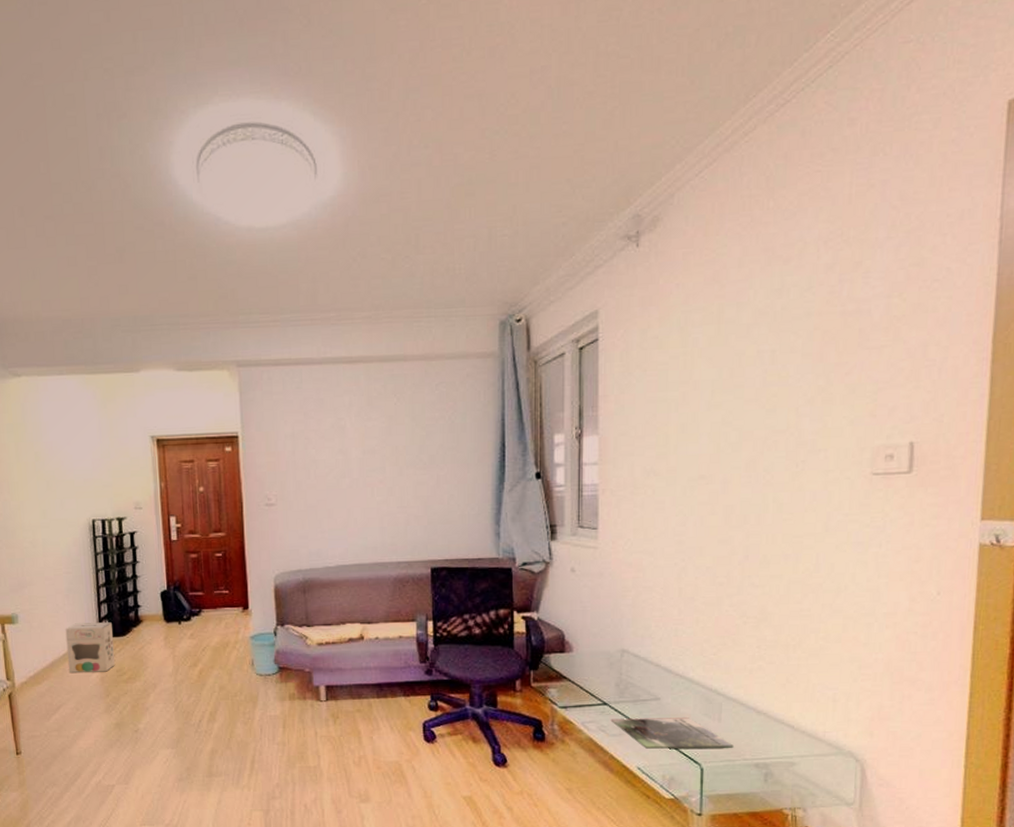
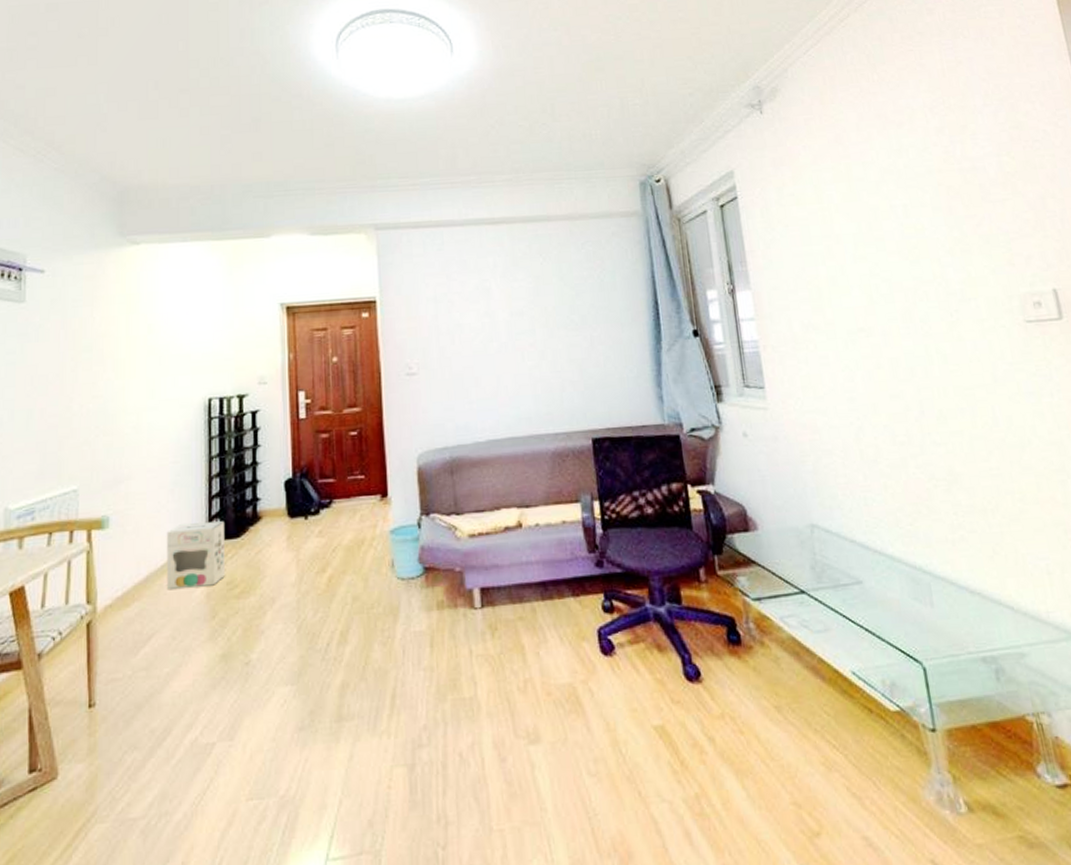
magazine: present [610,717,734,749] -> none [812,603,954,647]

